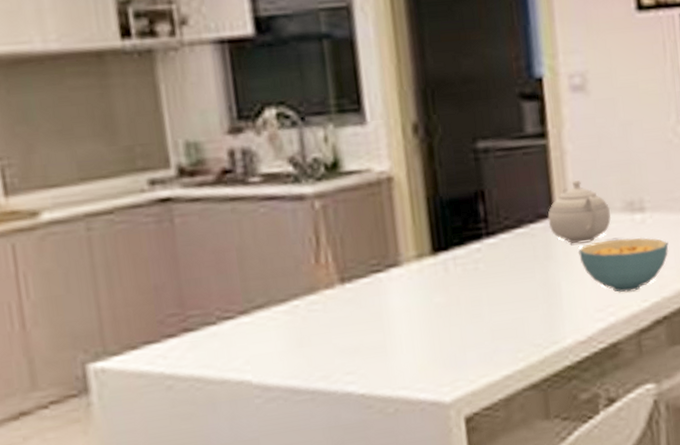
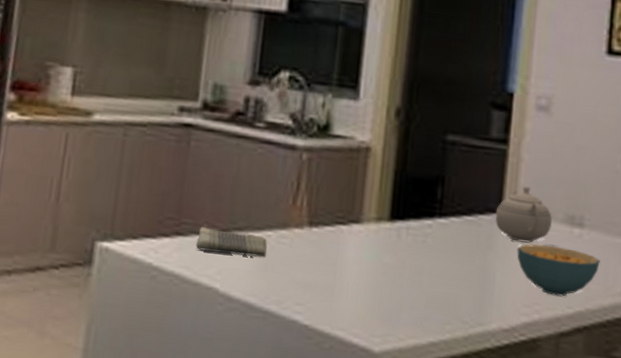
dish towel: none [211,308,298,343] -> present [197,227,268,257]

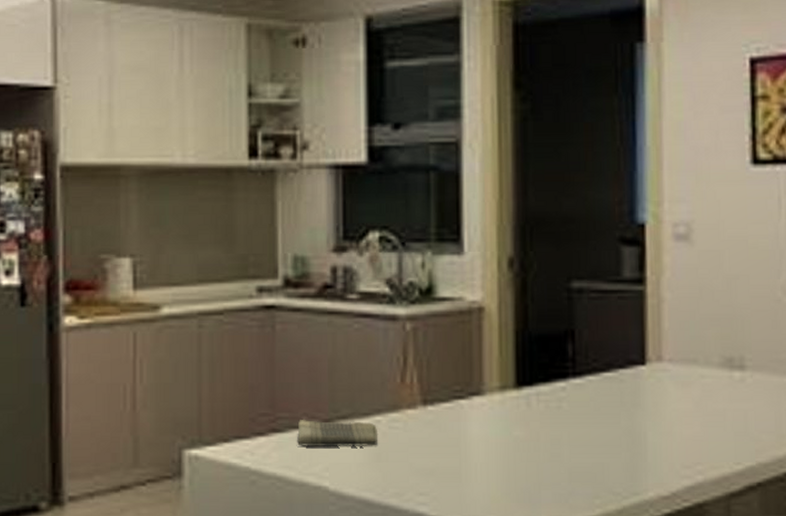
teapot: present [495,185,553,243] -> none [638,329,708,395]
cereal bowl: present [516,243,600,297] -> none [668,395,769,452]

